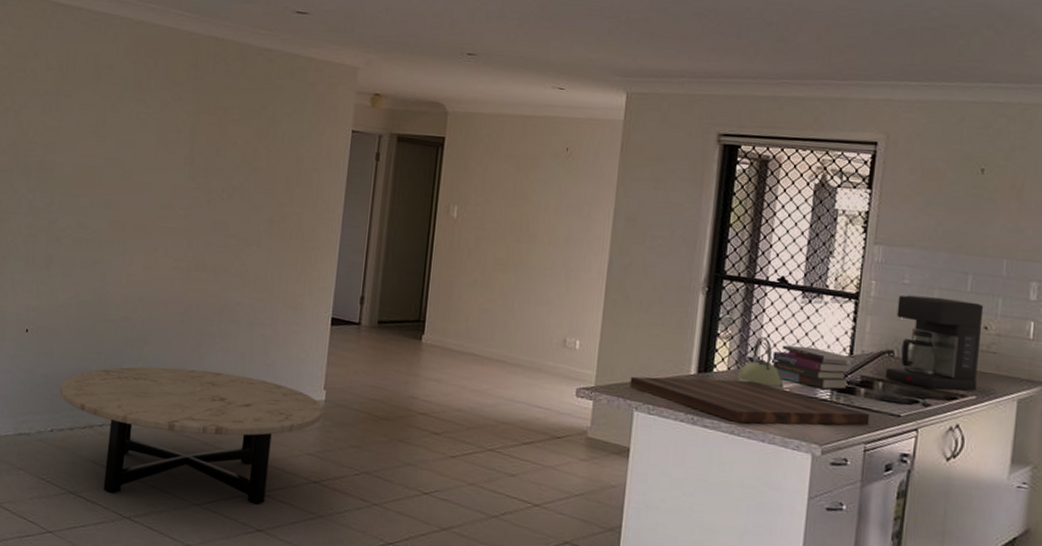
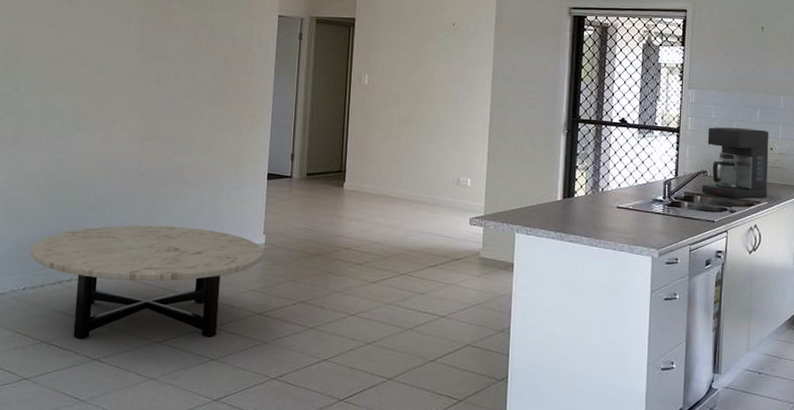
cutting board: present [629,376,870,426] -> none [511,202,693,237]
kettle: present [735,337,784,390] -> none [591,167,628,208]
books: present [772,345,855,390] -> none [618,172,679,205]

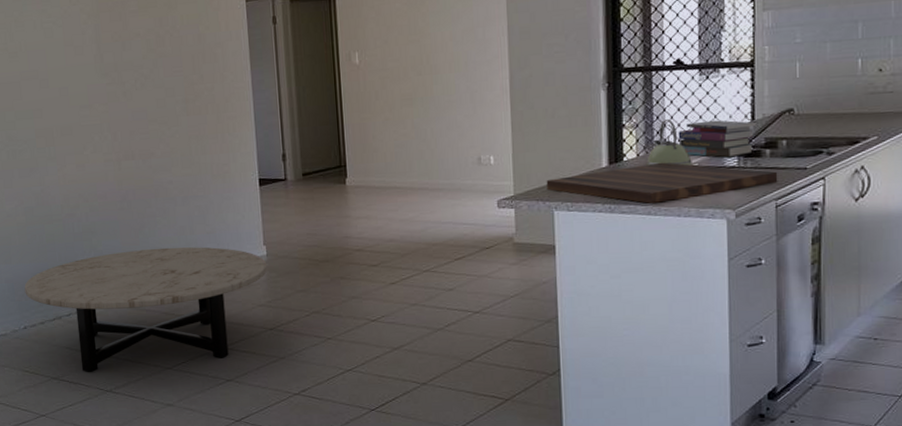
cutting board: none [511,202,693,237] -> present [546,162,778,204]
kettle: none [591,167,628,208] -> present [645,119,692,166]
books: none [618,172,679,205] -> present [678,120,757,158]
coffee maker: present [702,127,769,199] -> none [787,47,878,139]

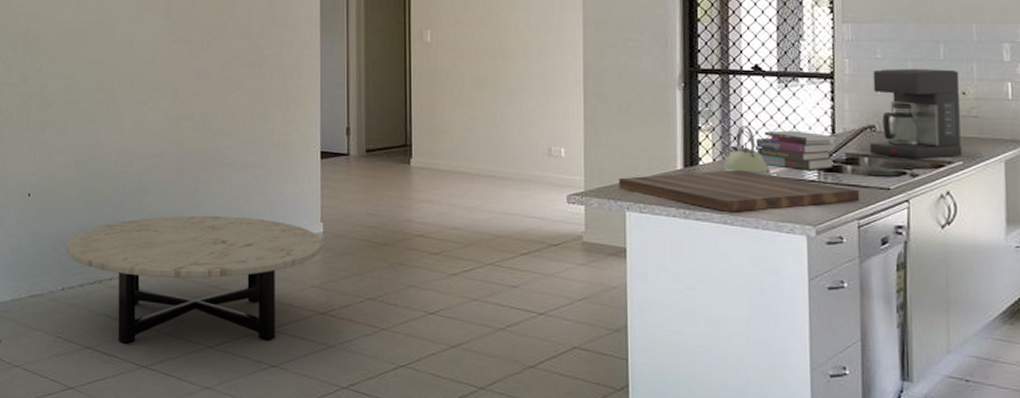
coffee maker: none [787,47,878,139] -> present [869,68,963,160]

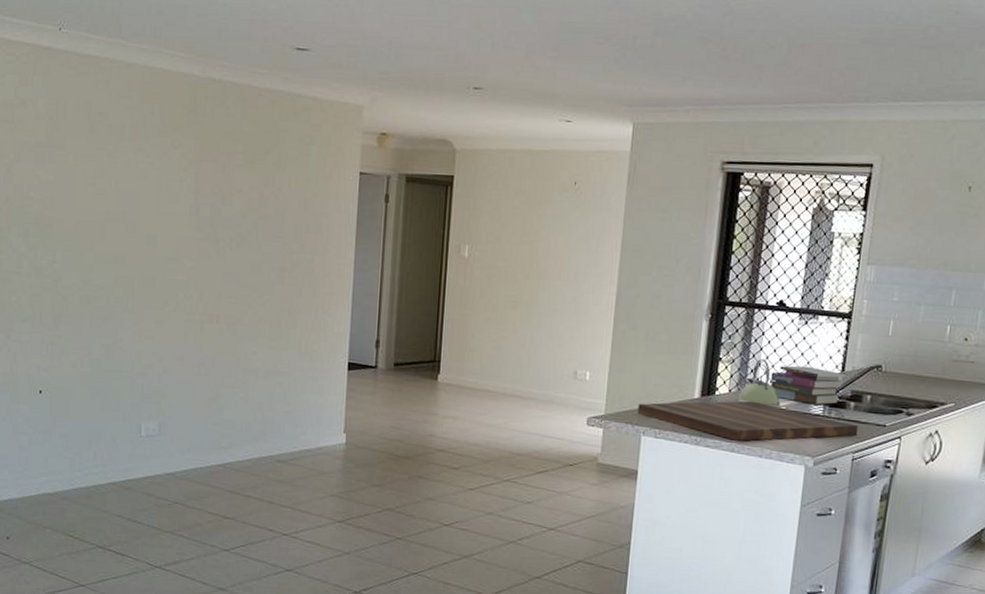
coffee table: present [67,215,323,344] -> none [80,420,345,546]
coffee maker: present [869,68,963,160] -> none [873,312,965,400]

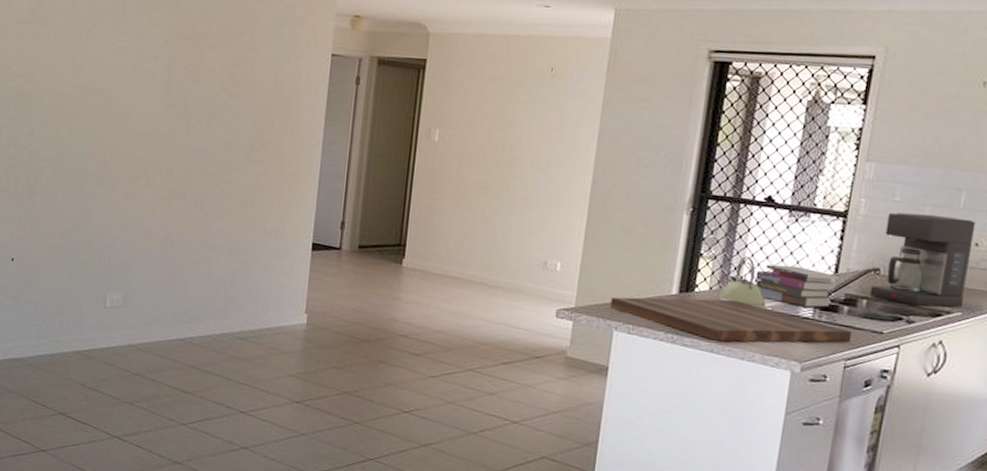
coffee maker: none [873,312,965,400] -> present [869,212,976,308]

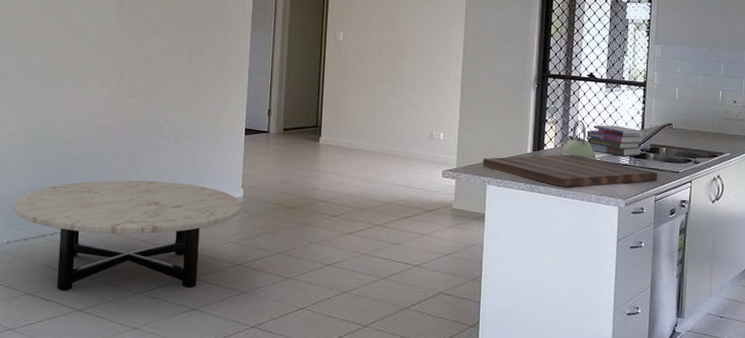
coffee table: none [47,293,306,424] -> present [13,180,242,291]
coffee maker: present [869,212,976,308] -> none [667,81,733,151]

